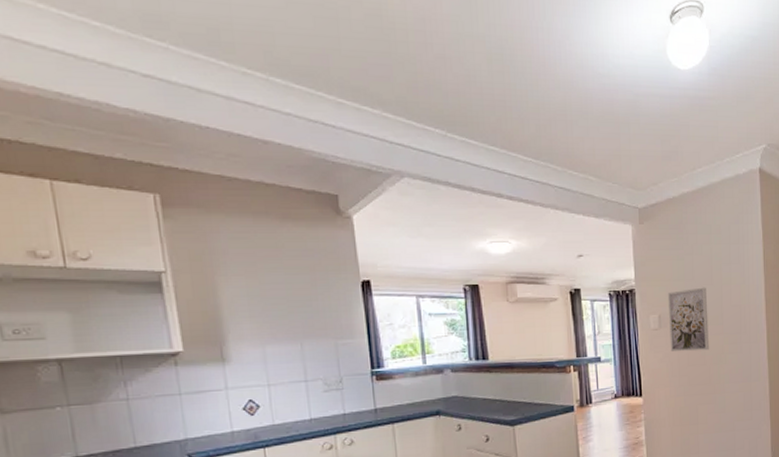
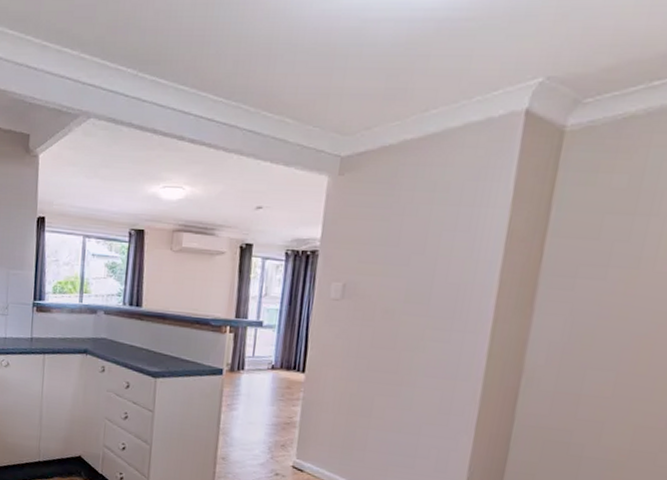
wall art: present [667,287,709,352] -> none [351,256,414,333]

